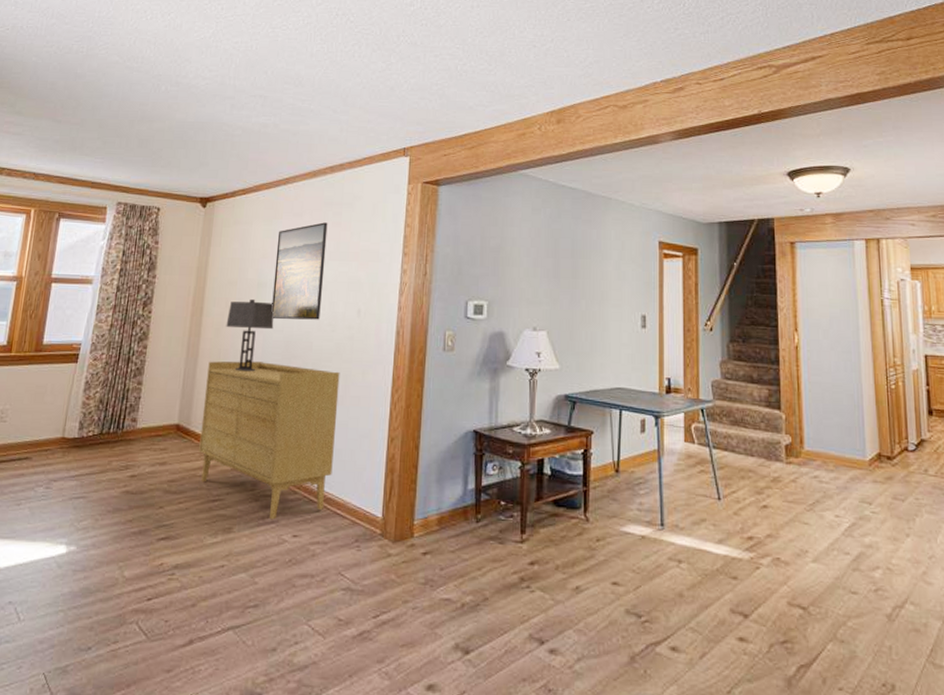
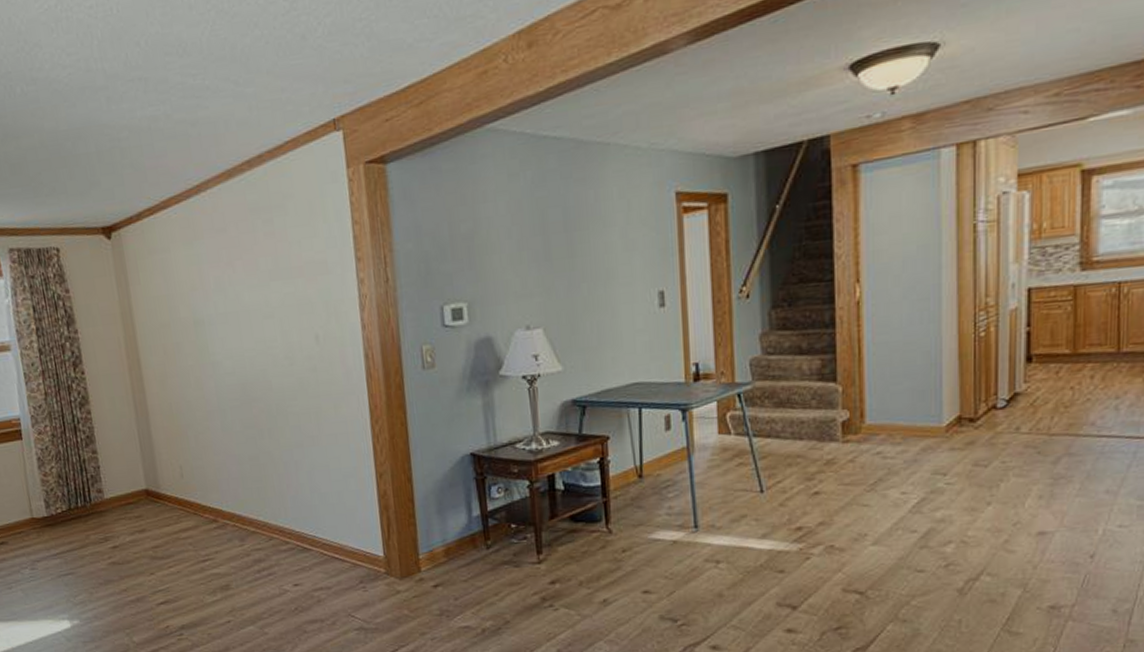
sideboard: present [199,361,340,520] -> none [161,409,322,573]
table lamp: present [226,300,274,372] -> none [168,341,224,425]
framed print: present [272,222,328,320] -> none [203,234,274,361]

